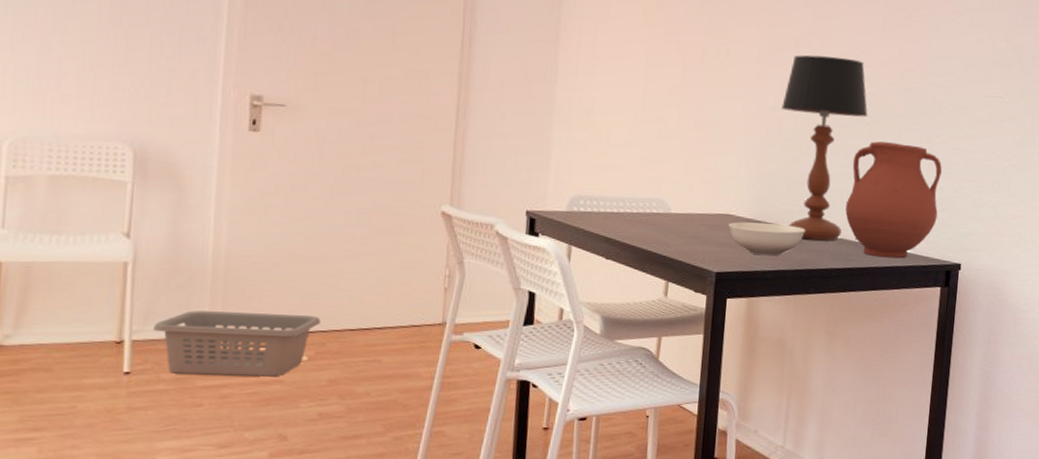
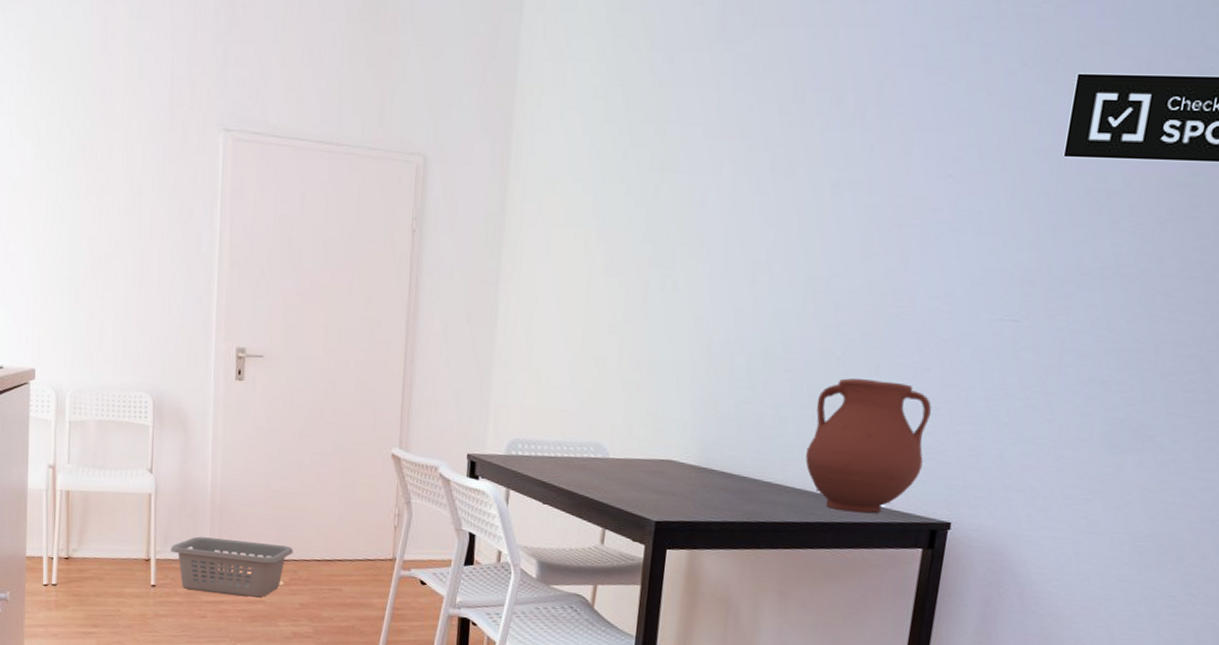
bowl: present [728,221,805,256] -> none [670,468,757,506]
table lamp: present [781,55,868,241] -> none [734,281,838,492]

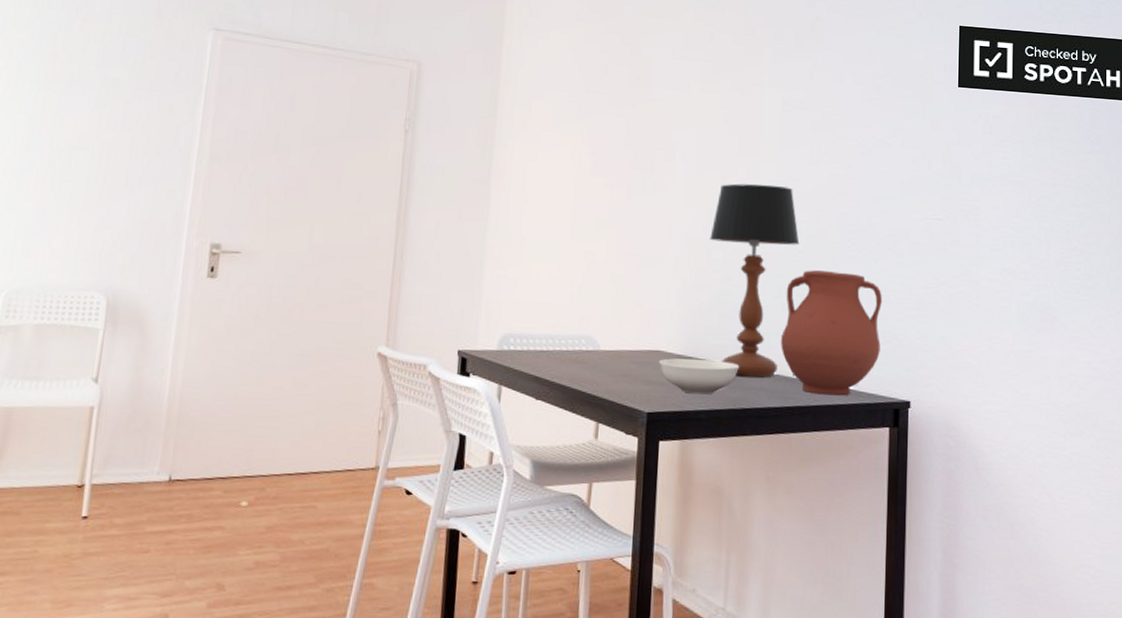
laundry basket: present [170,536,293,598] -> none [110,454,262,523]
bowl: none [670,468,757,506] -> present [659,358,739,395]
table lamp: none [734,281,838,492] -> present [710,183,800,378]

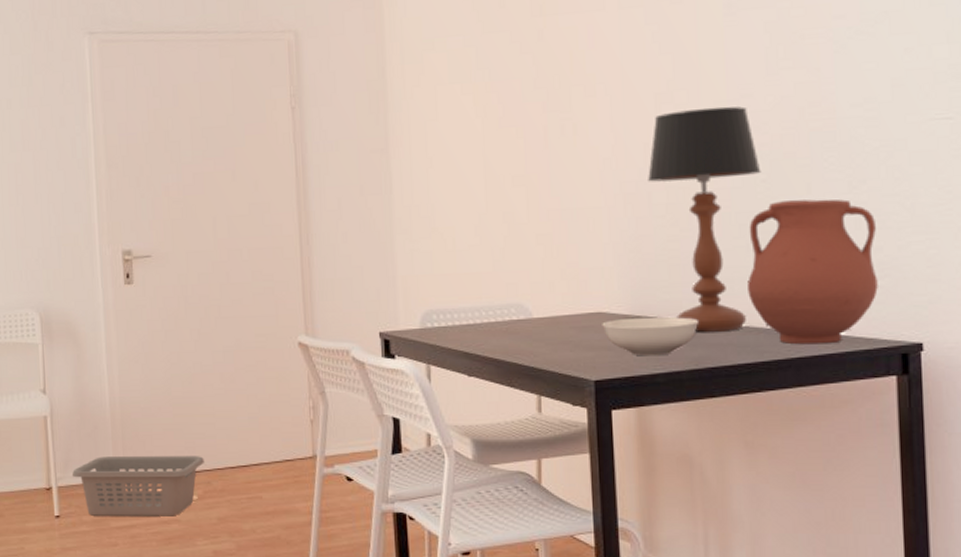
laundry basket: none [110,454,262,523] -> present [71,456,204,516]

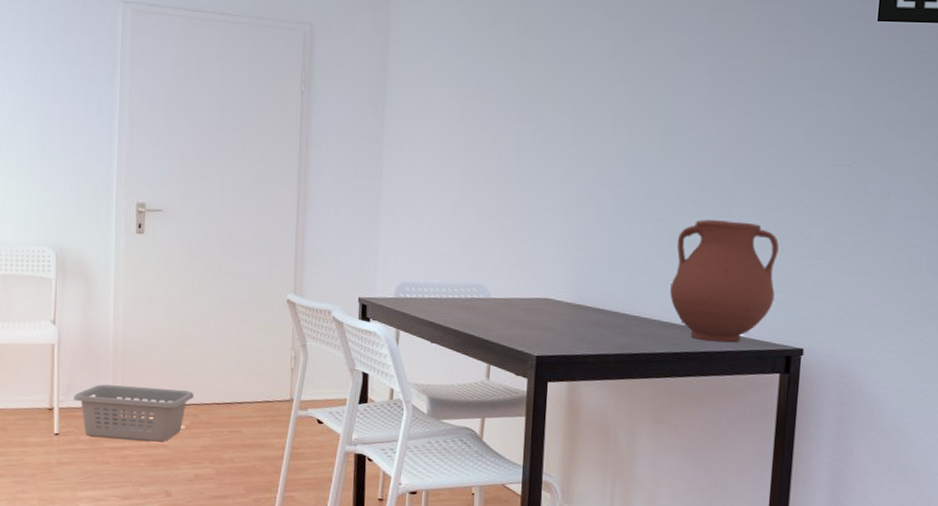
bowl: present [602,316,698,357] -> none [547,306,627,340]
table lamp: present [648,106,761,332] -> none [599,133,693,325]

